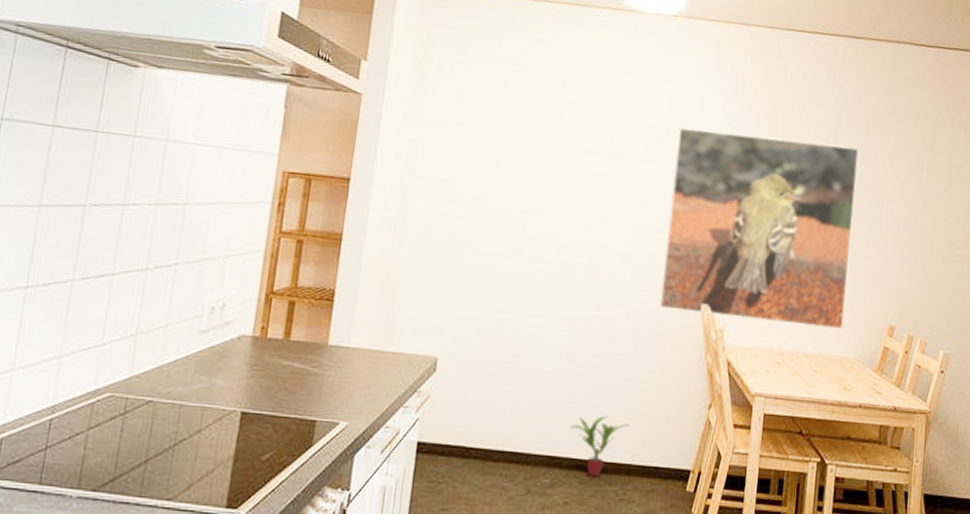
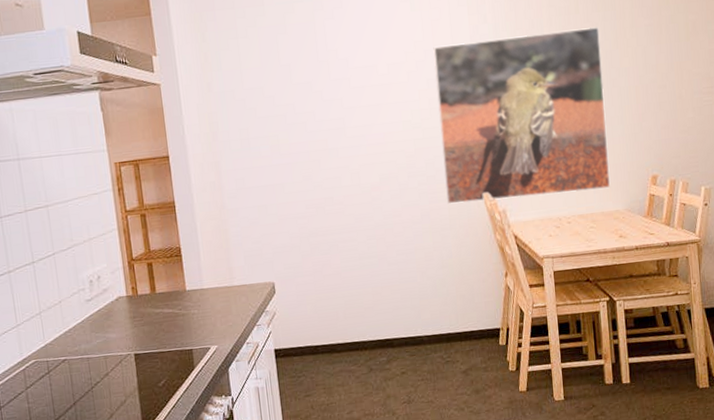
potted plant: present [569,415,630,478] -> none [393,299,442,349]

